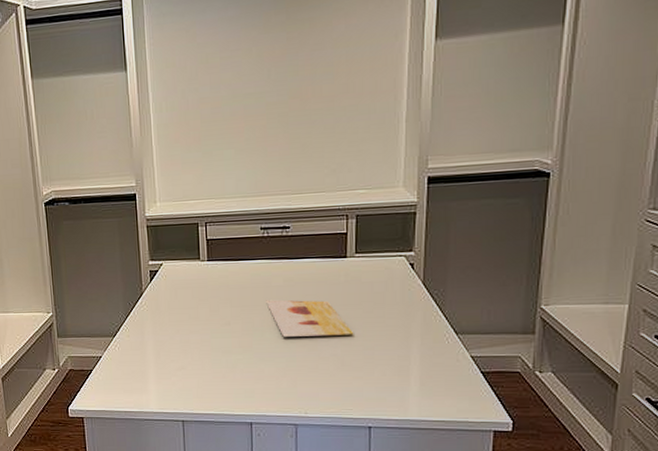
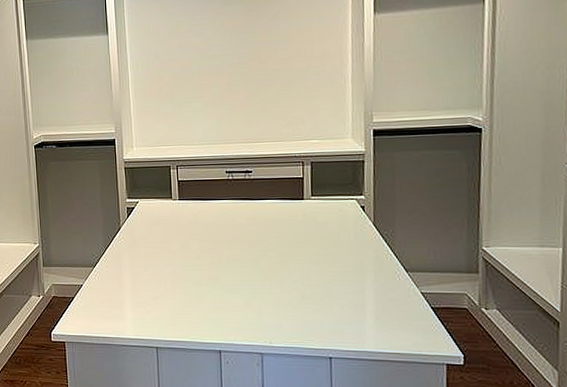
painting: present [266,300,354,337] -> none [232,236,313,271]

